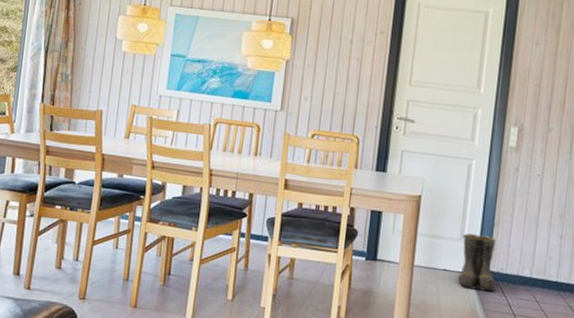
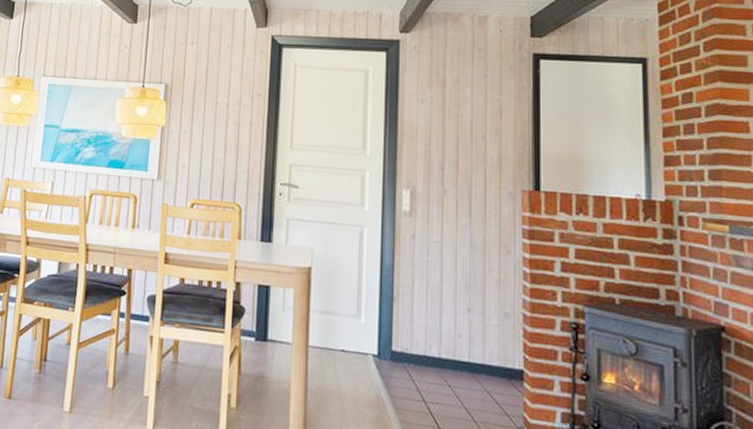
boots: present [458,233,497,292] -> none [358,308,401,375]

